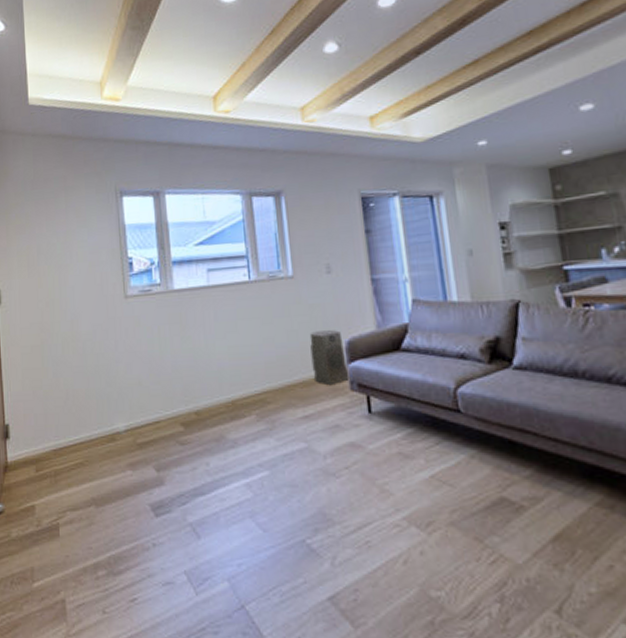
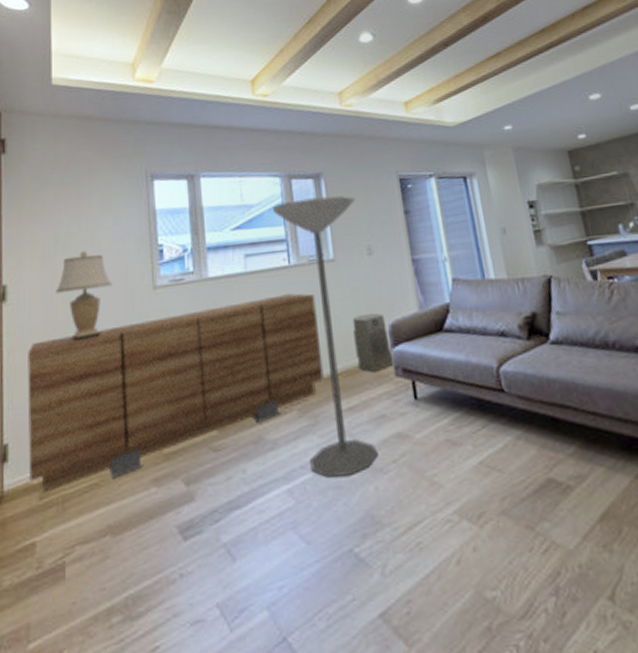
sideboard: none [21,307,282,467] -> present [27,293,324,494]
table lamp: none [41,261,89,342] -> present [56,251,112,342]
floor lamp: none [233,213,331,476] -> present [272,195,378,478]

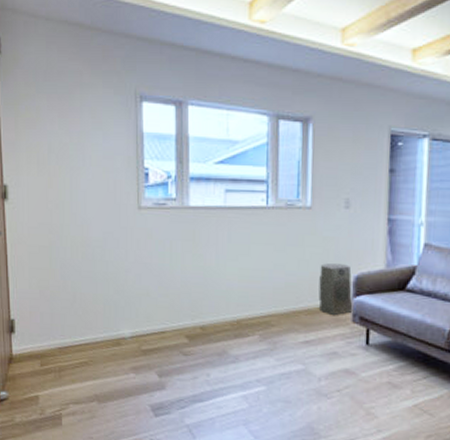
sideboard: present [27,293,324,494] -> none [28,233,288,362]
table lamp: present [56,251,112,342] -> none [51,163,101,246]
floor lamp: present [272,195,378,478] -> none [256,141,342,395]

